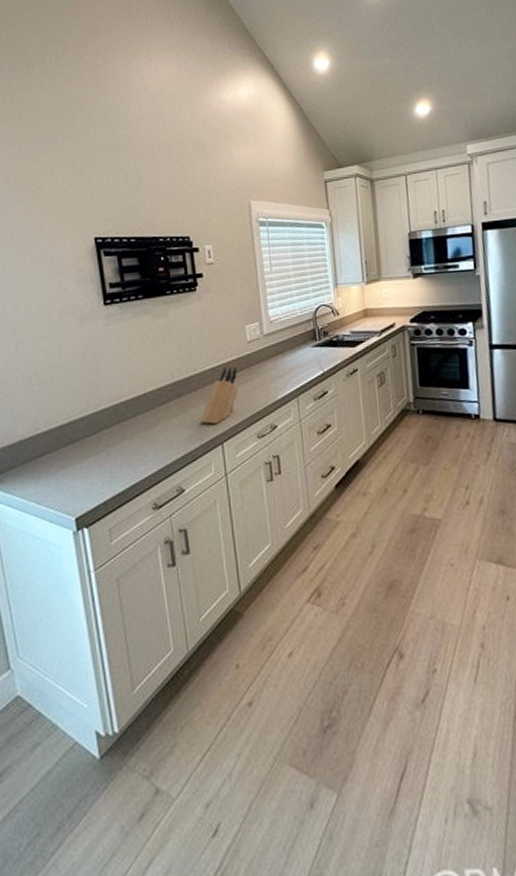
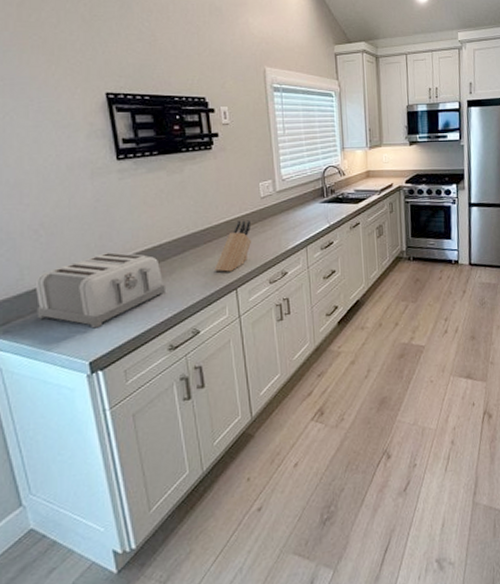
toaster: none [27,400,151,482] -> present [35,251,167,329]

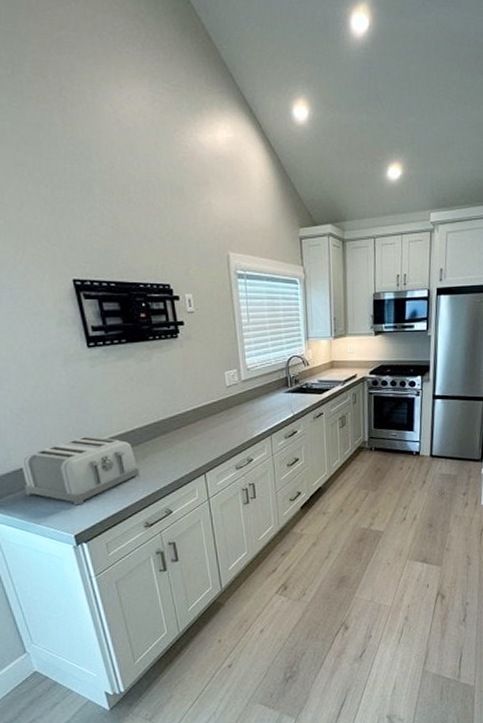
knife block: present [215,220,252,272] -> none [184,408,219,458]

